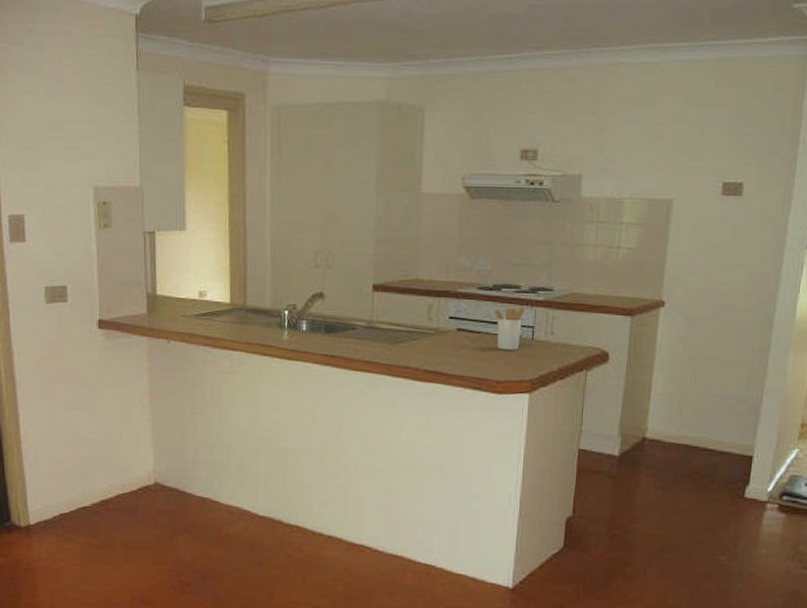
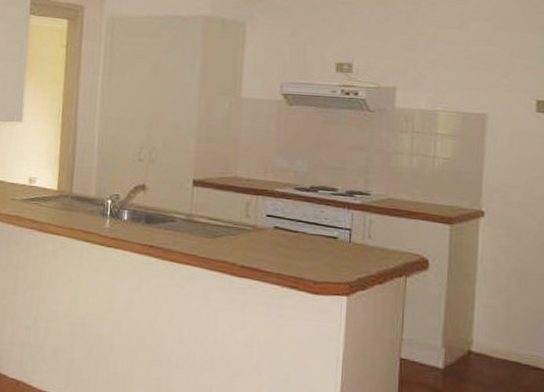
utensil holder: present [494,304,525,350] -> none [311,206,342,252]

